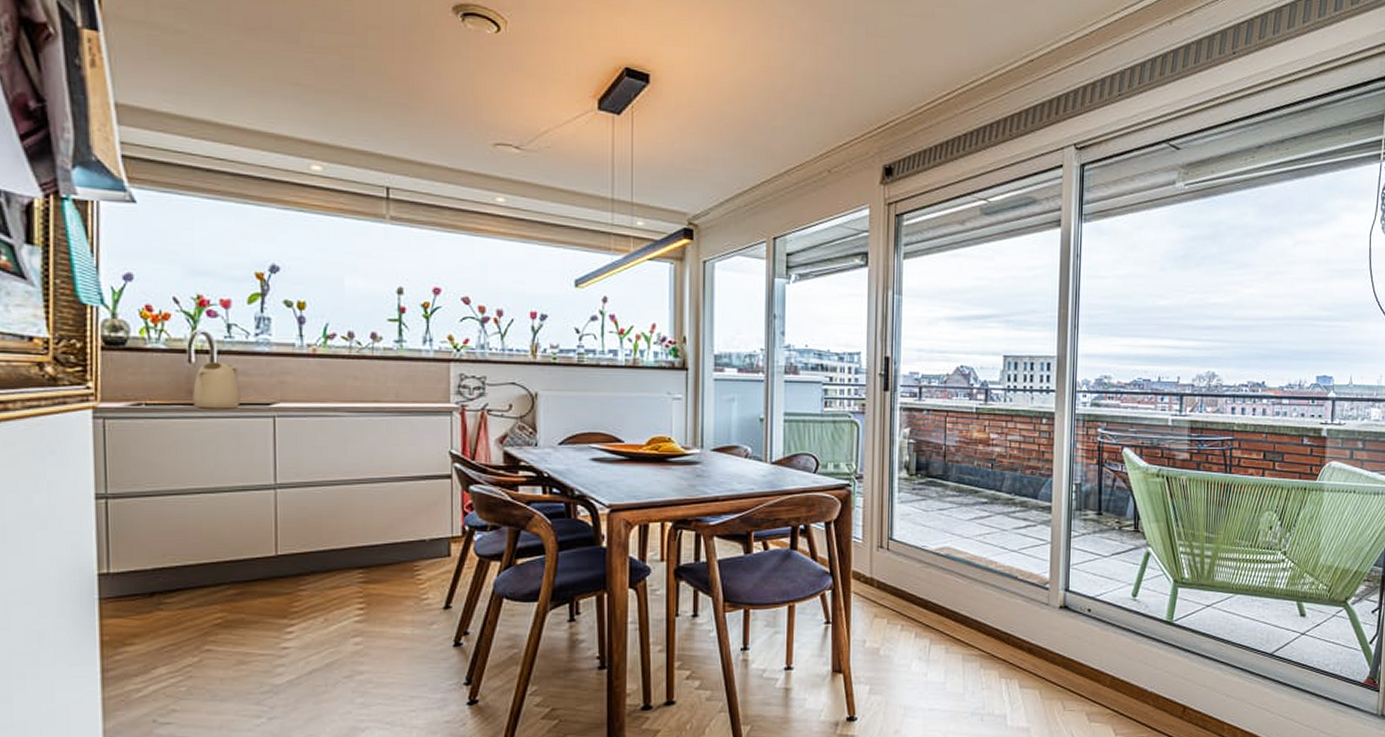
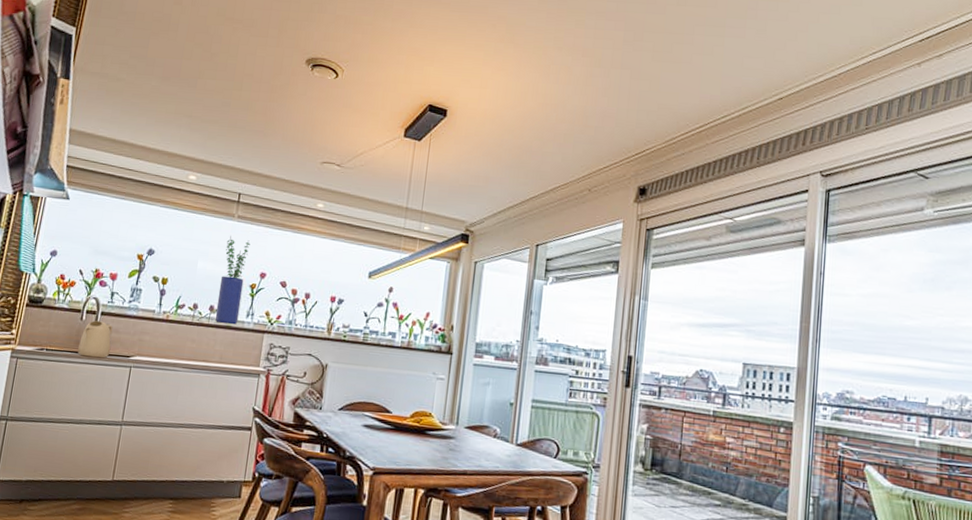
vase: none [379,242,413,355] -> present [214,235,251,325]

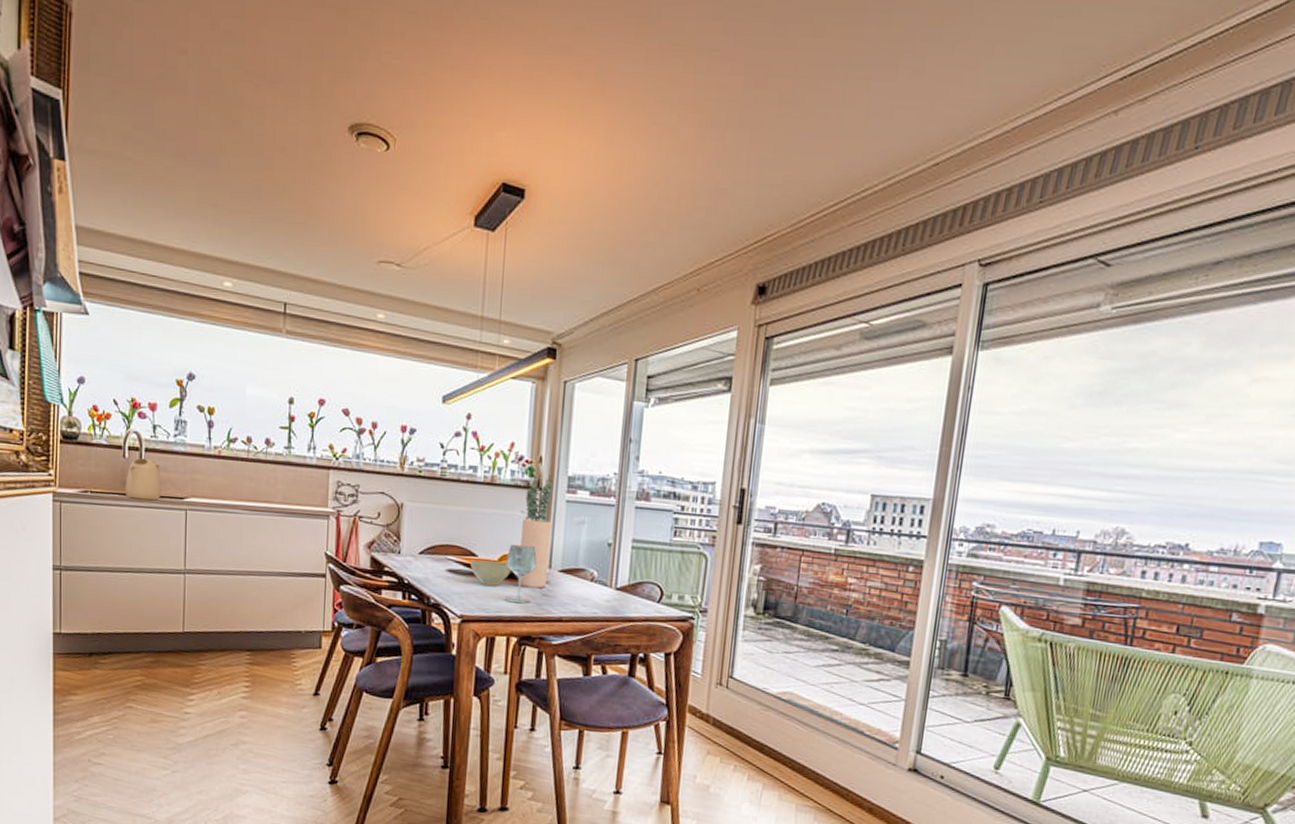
vase: present [214,235,251,325] -> none [272,354,304,461]
bowl: none [384,416,421,441] -> present [469,560,511,586]
wine glass: none [415,402,446,458] -> present [505,544,538,604]
vase: none [427,341,462,444] -> present [518,475,553,589]

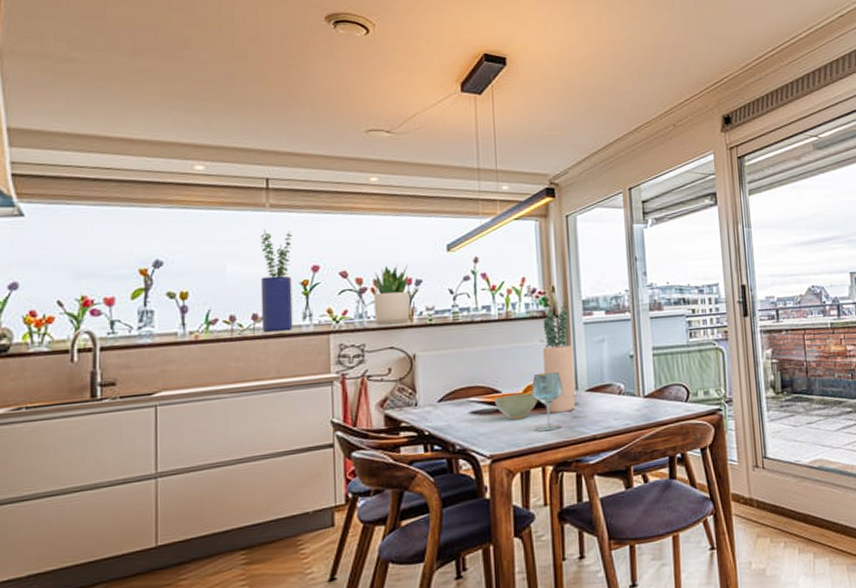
kettle: present [124,458,162,502] -> none [73,358,123,407]
vase: none [272,354,304,461] -> present [260,228,293,333]
planter: none [369,408,405,471] -> present [372,263,410,325]

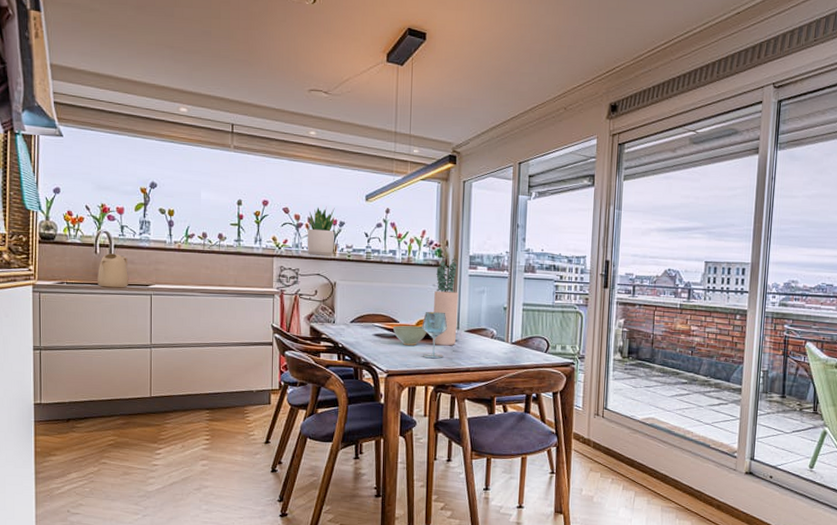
kettle: none [73,358,123,407] -> present [96,253,129,289]
vase: present [260,228,293,333] -> none [225,165,249,251]

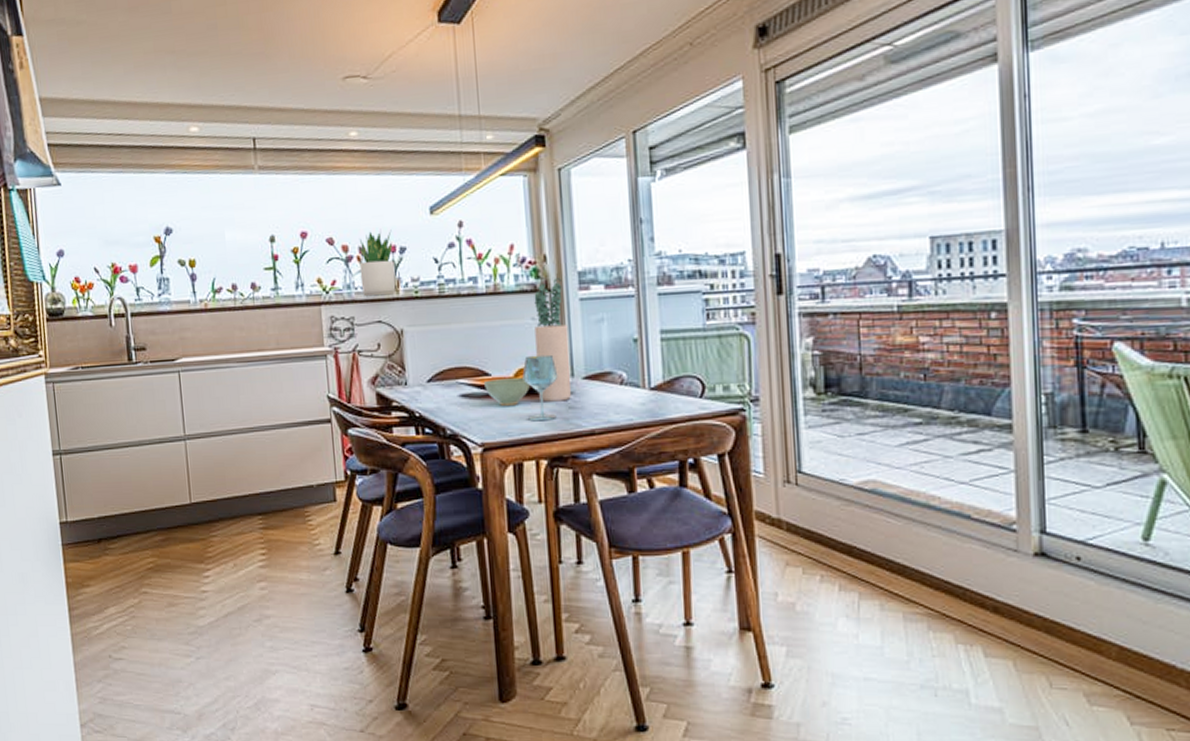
kettle: present [96,253,129,289] -> none [115,324,152,370]

